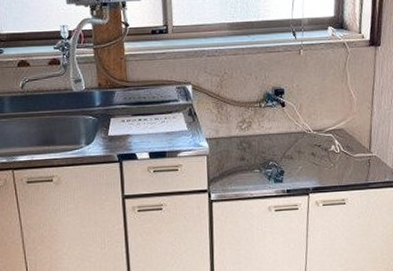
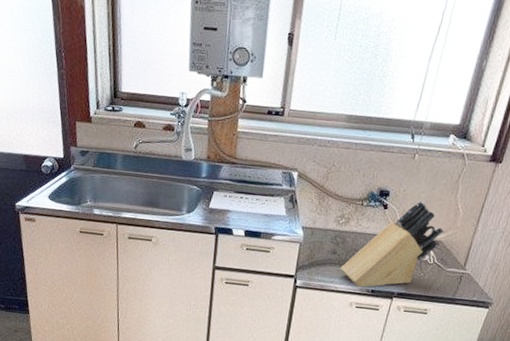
knife block: none [251,93,343,189] -> present [340,201,444,288]

